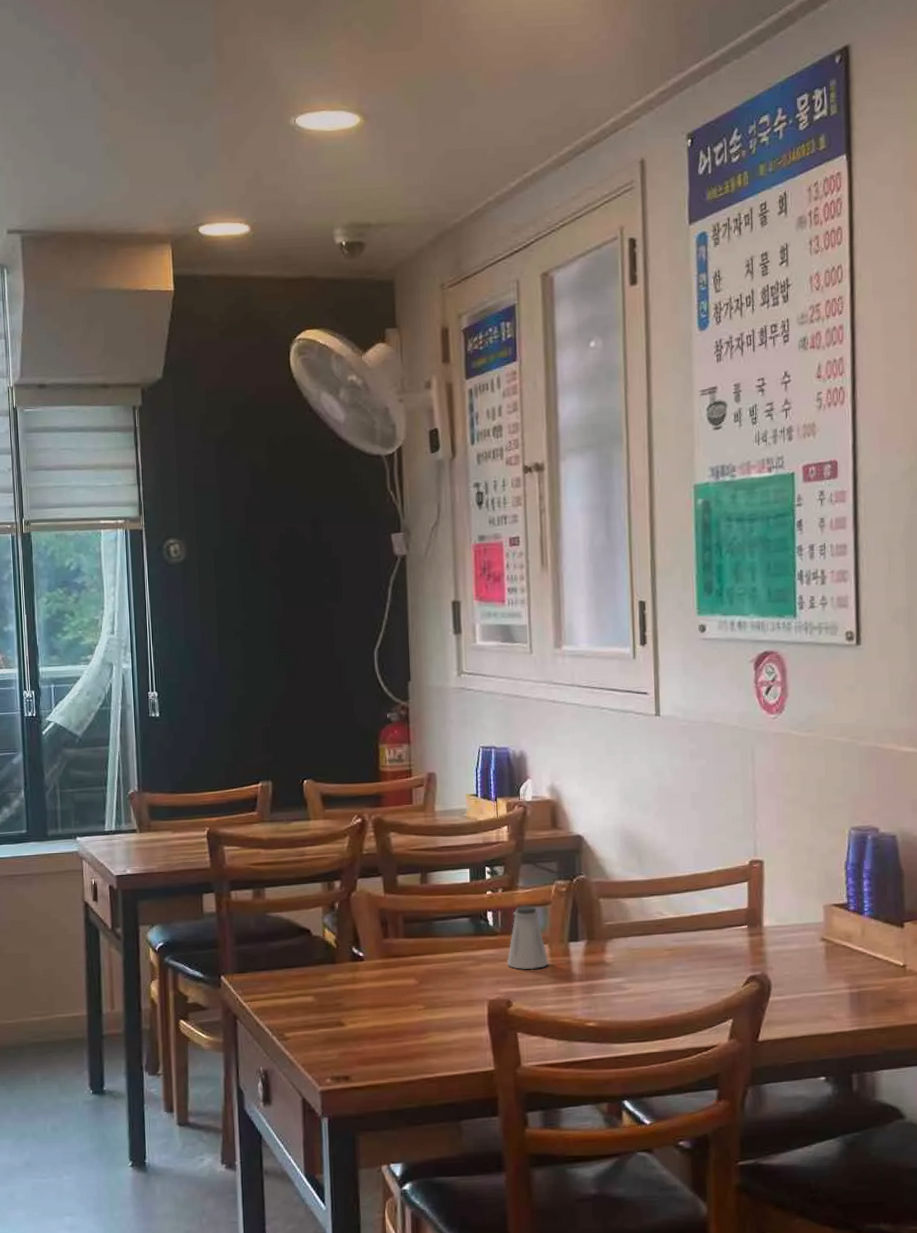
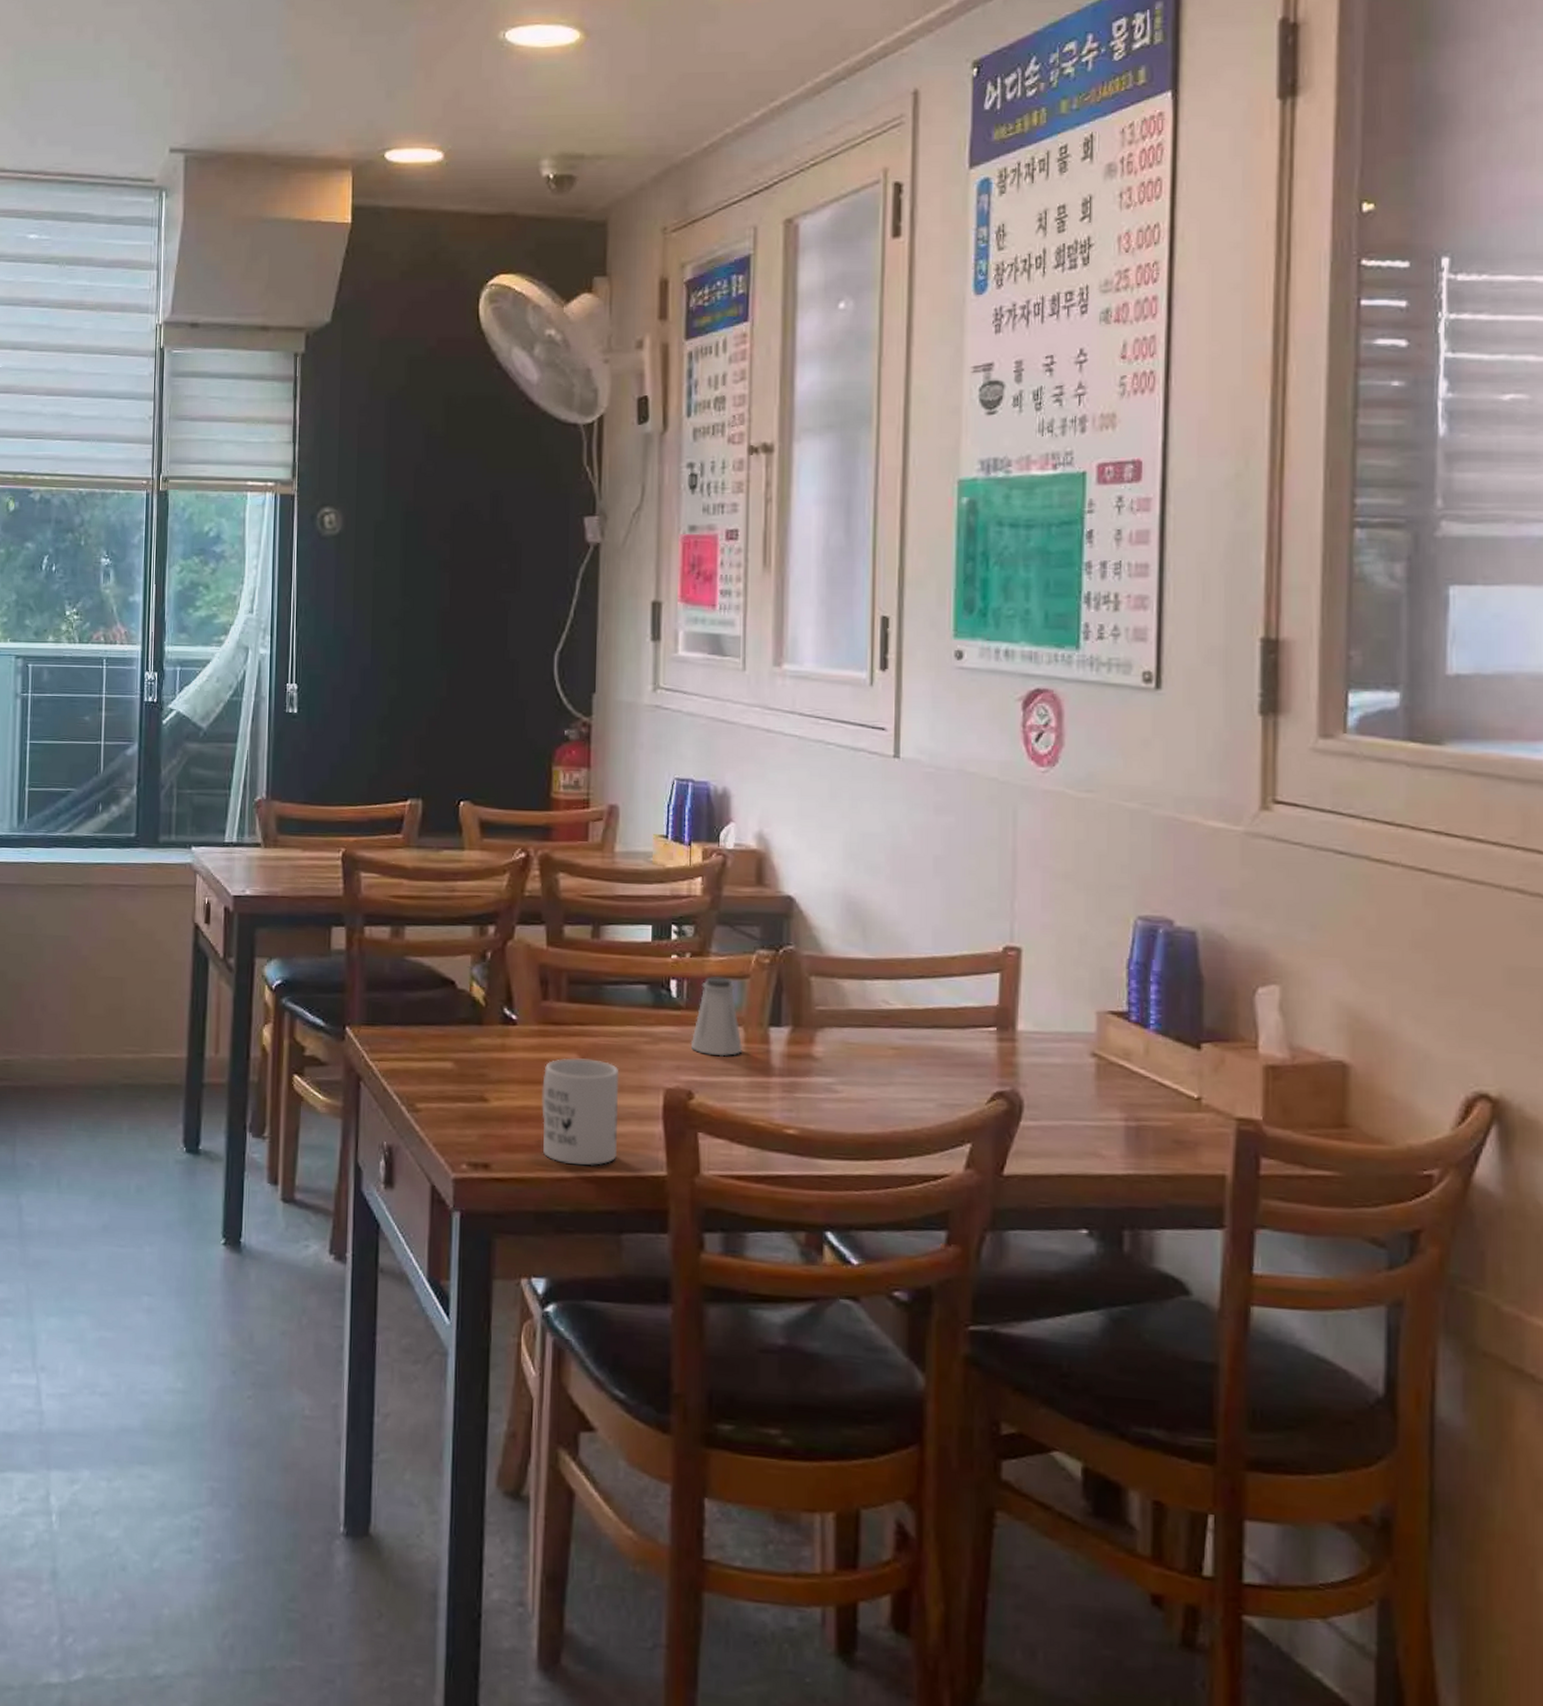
mug: none [388,982,453,1070] -> present [542,1058,619,1166]

